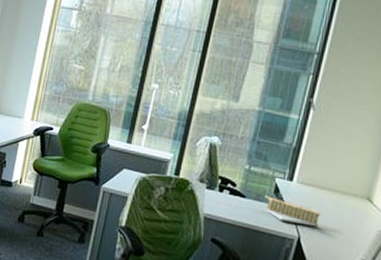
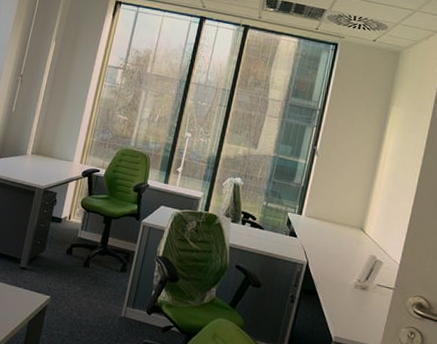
architectural model: present [265,195,322,227] -> none [279,227,325,254]

